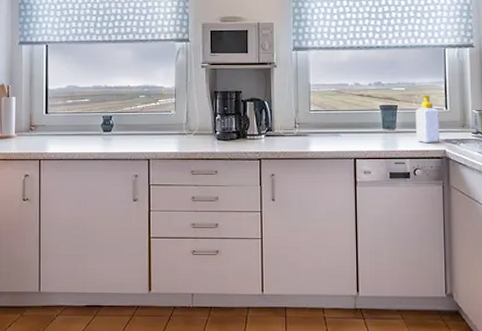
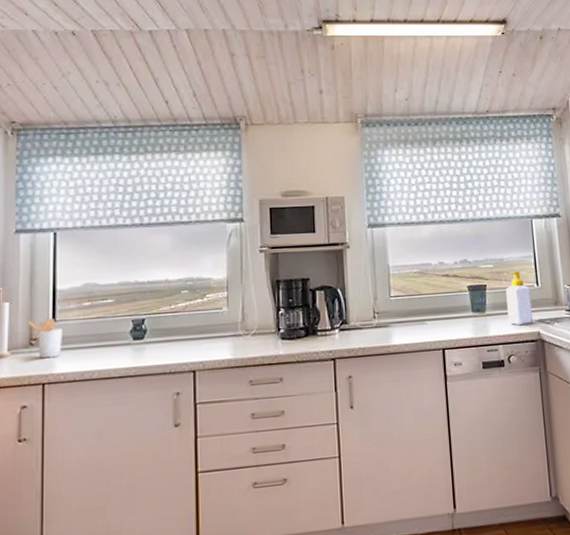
utensil holder: none [28,110,53,141] -> present [27,317,64,359]

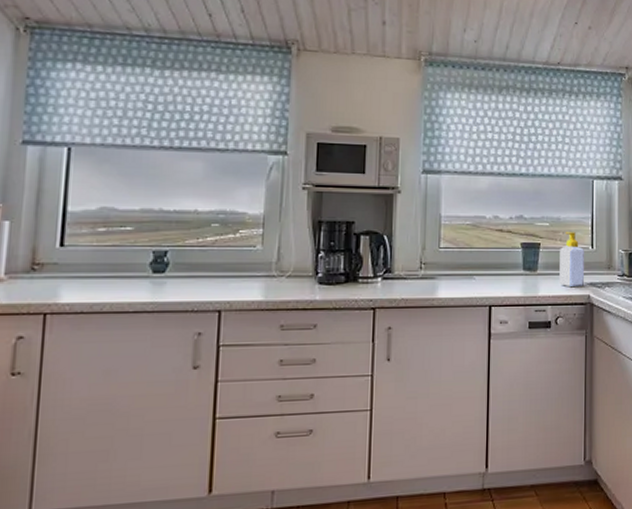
utensil holder: present [27,317,64,359] -> none [30,241,73,286]

